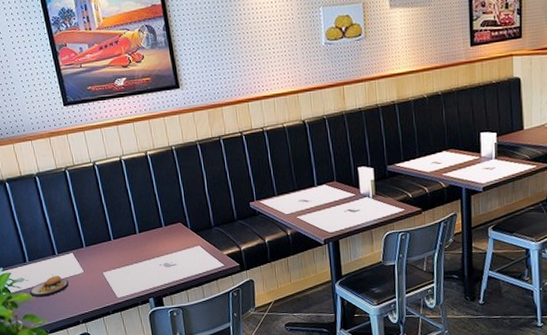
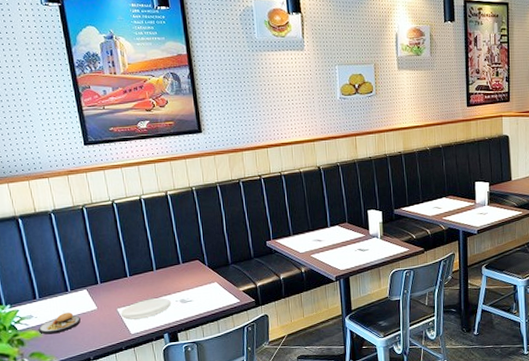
plate: none [106,262,156,284] -> present [120,298,172,320]

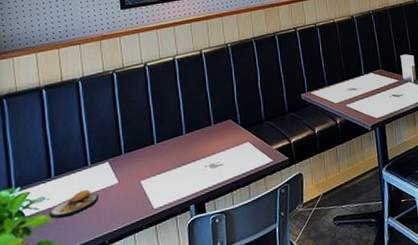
plate: present [120,298,172,320] -> none [144,164,201,193]

